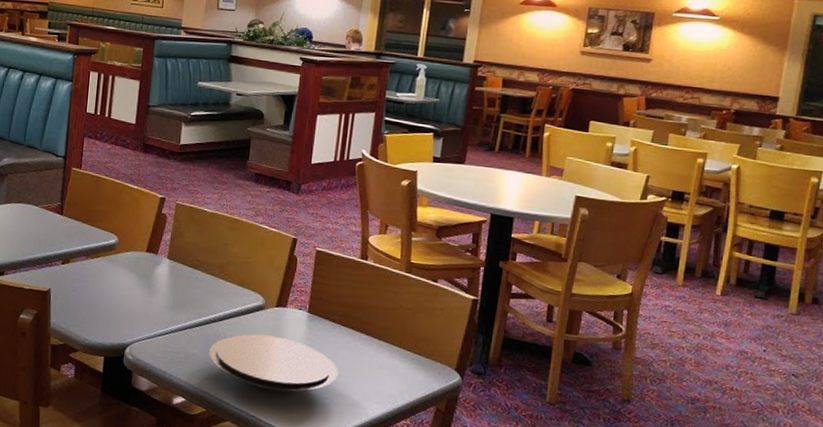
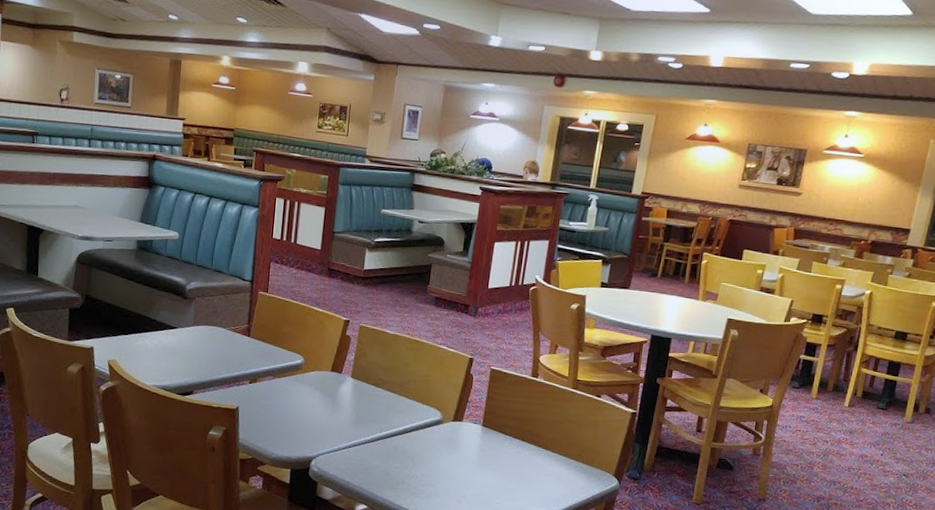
plate: present [209,334,338,393] -> none [390,446,509,499]

